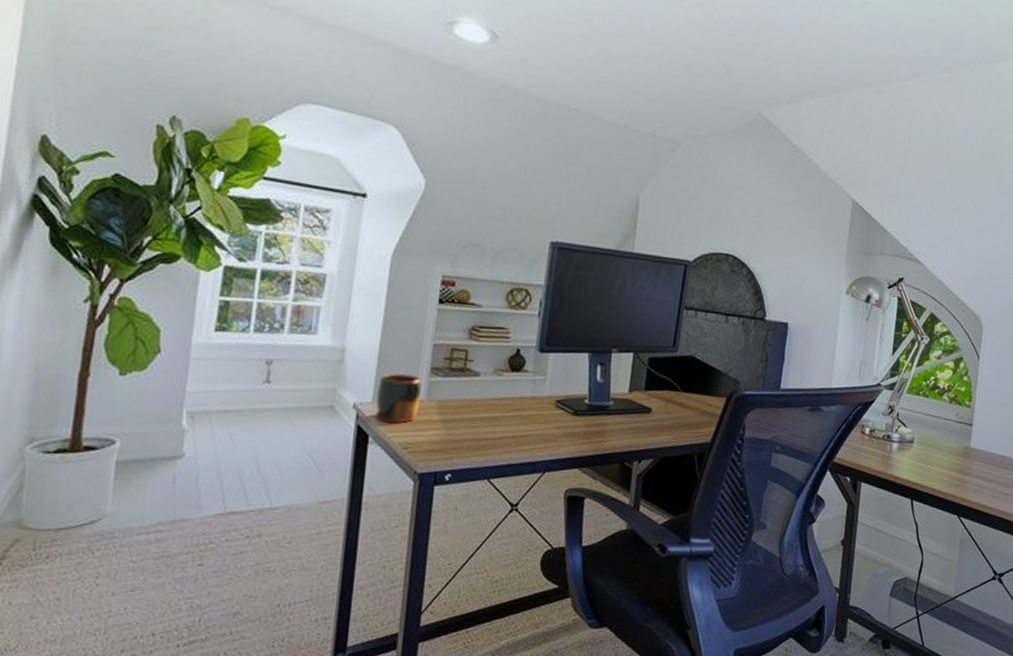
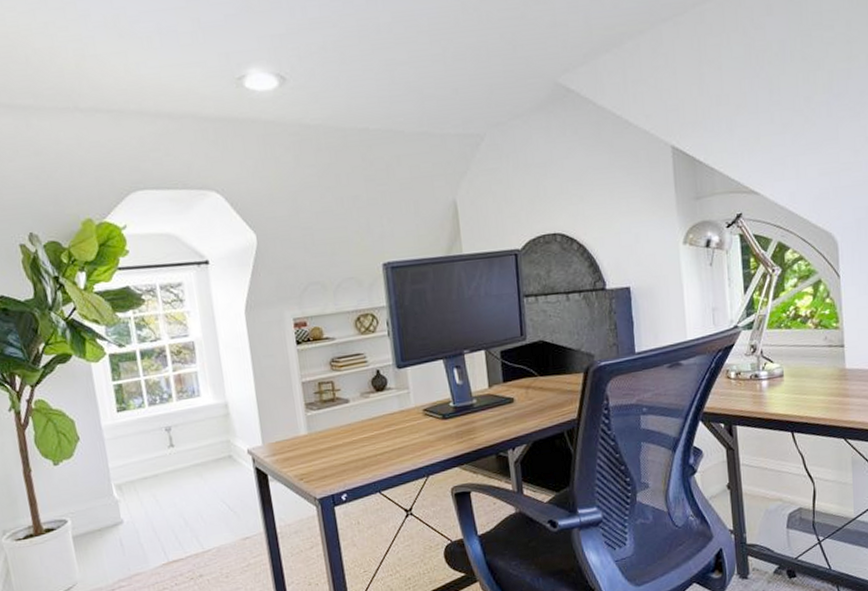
mug: present [375,373,422,424] -> none [263,414,304,460]

